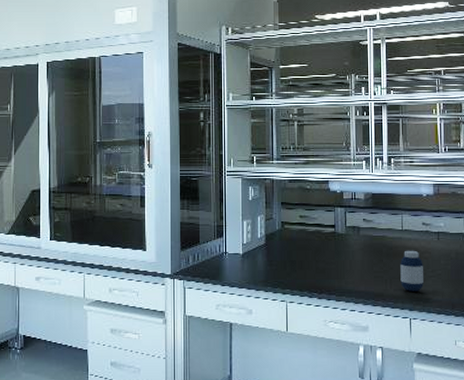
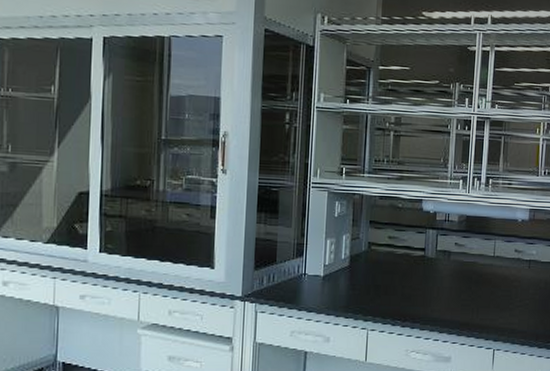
medicine bottle: present [400,250,423,291] -> none [487,278,512,321]

